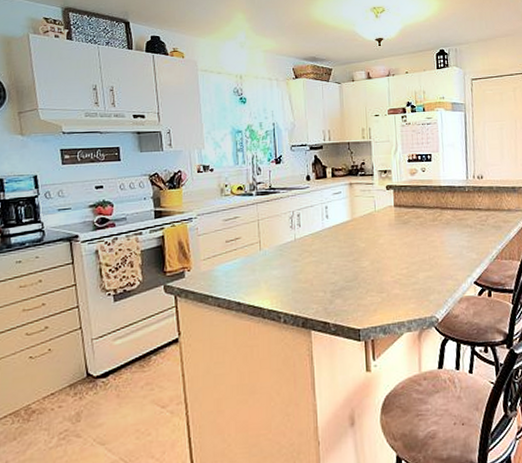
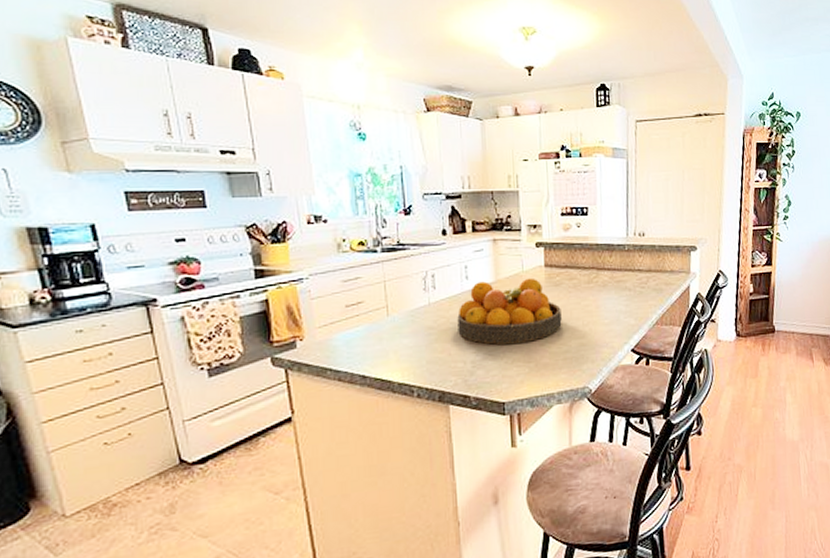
fruit bowl: none [319,216,410,277] -> present [457,277,562,345]

